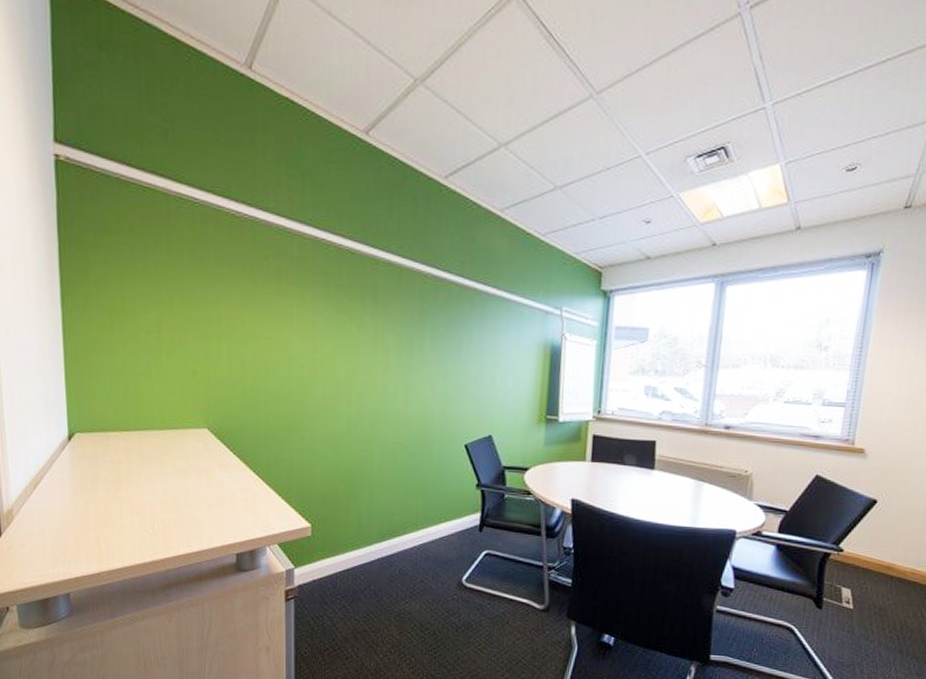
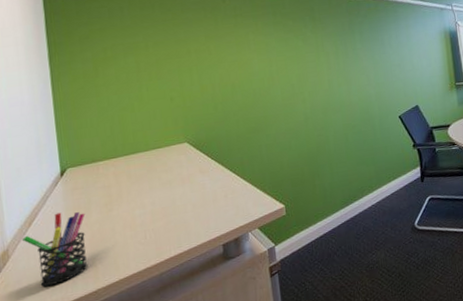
pen holder: none [27,480,92,558] -> present [22,212,88,287]

